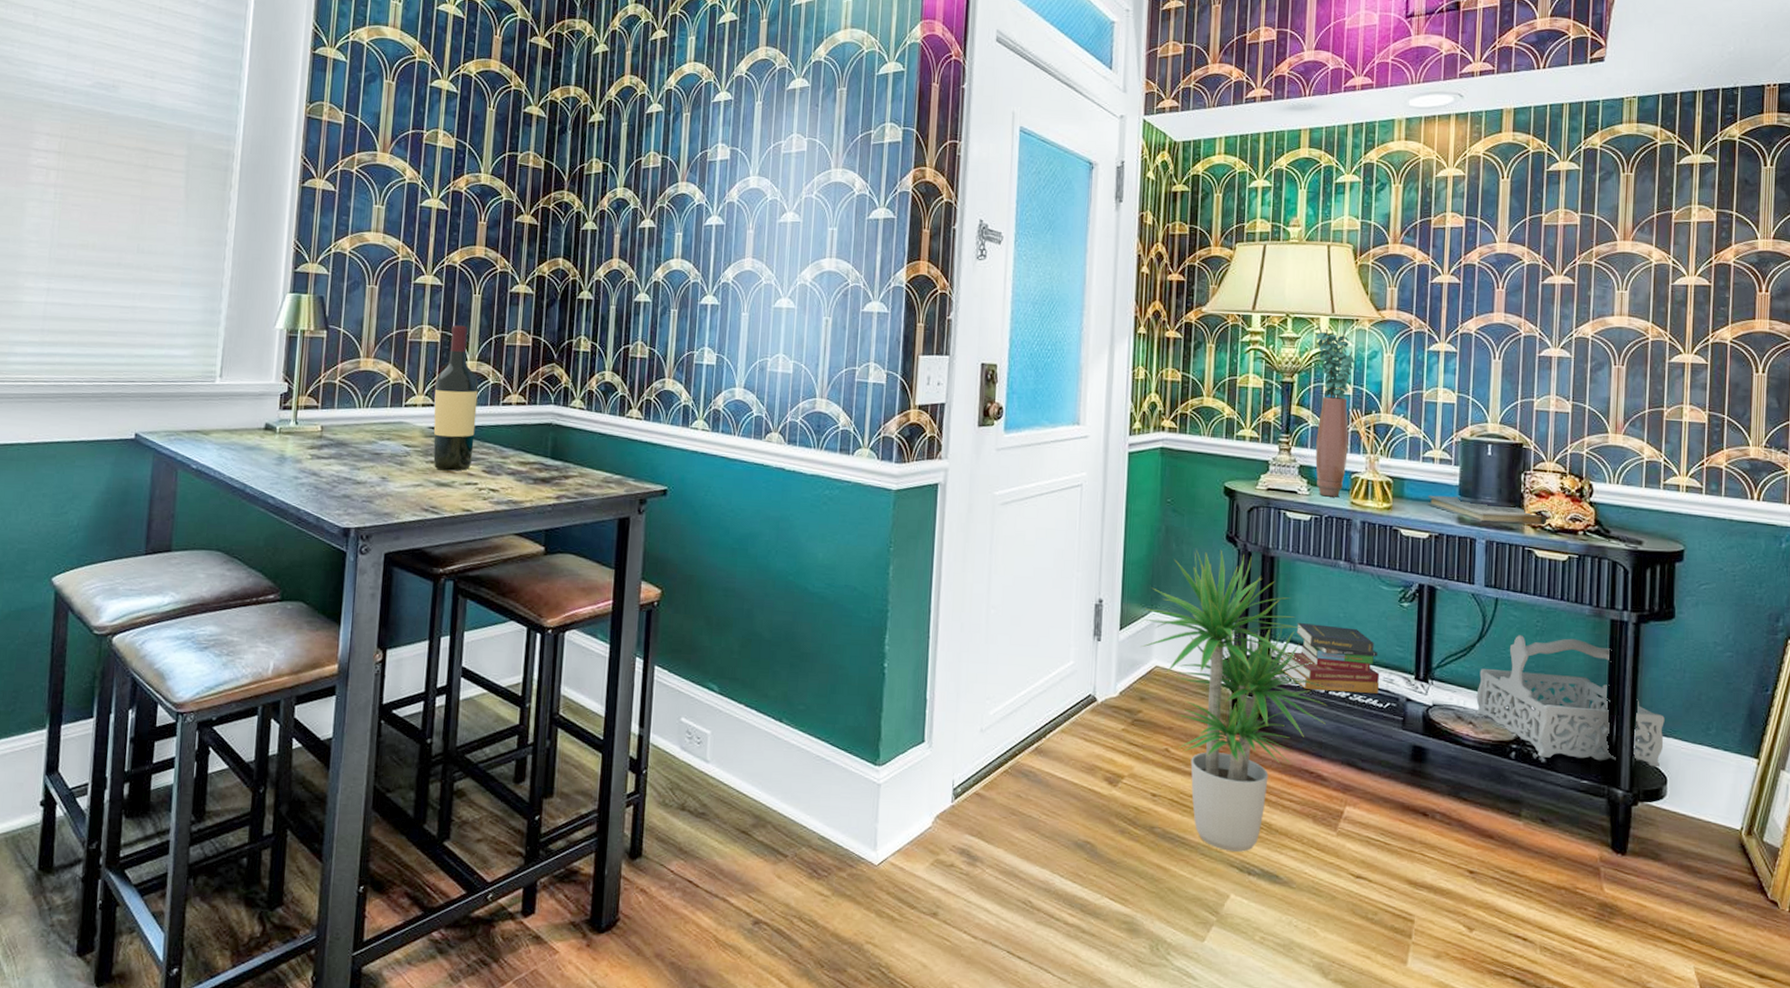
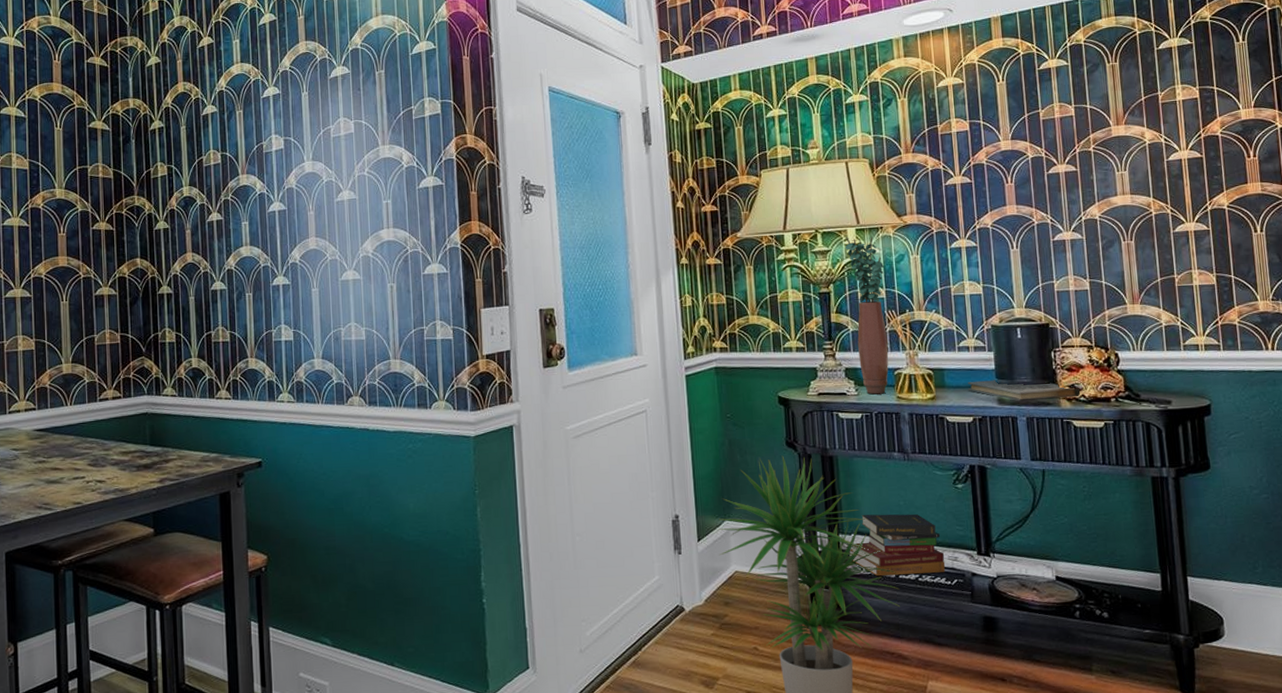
wine bottle: present [433,325,479,471] -> none [34,331,78,469]
decorative basket: present [1476,635,1665,767] -> none [1036,499,1215,613]

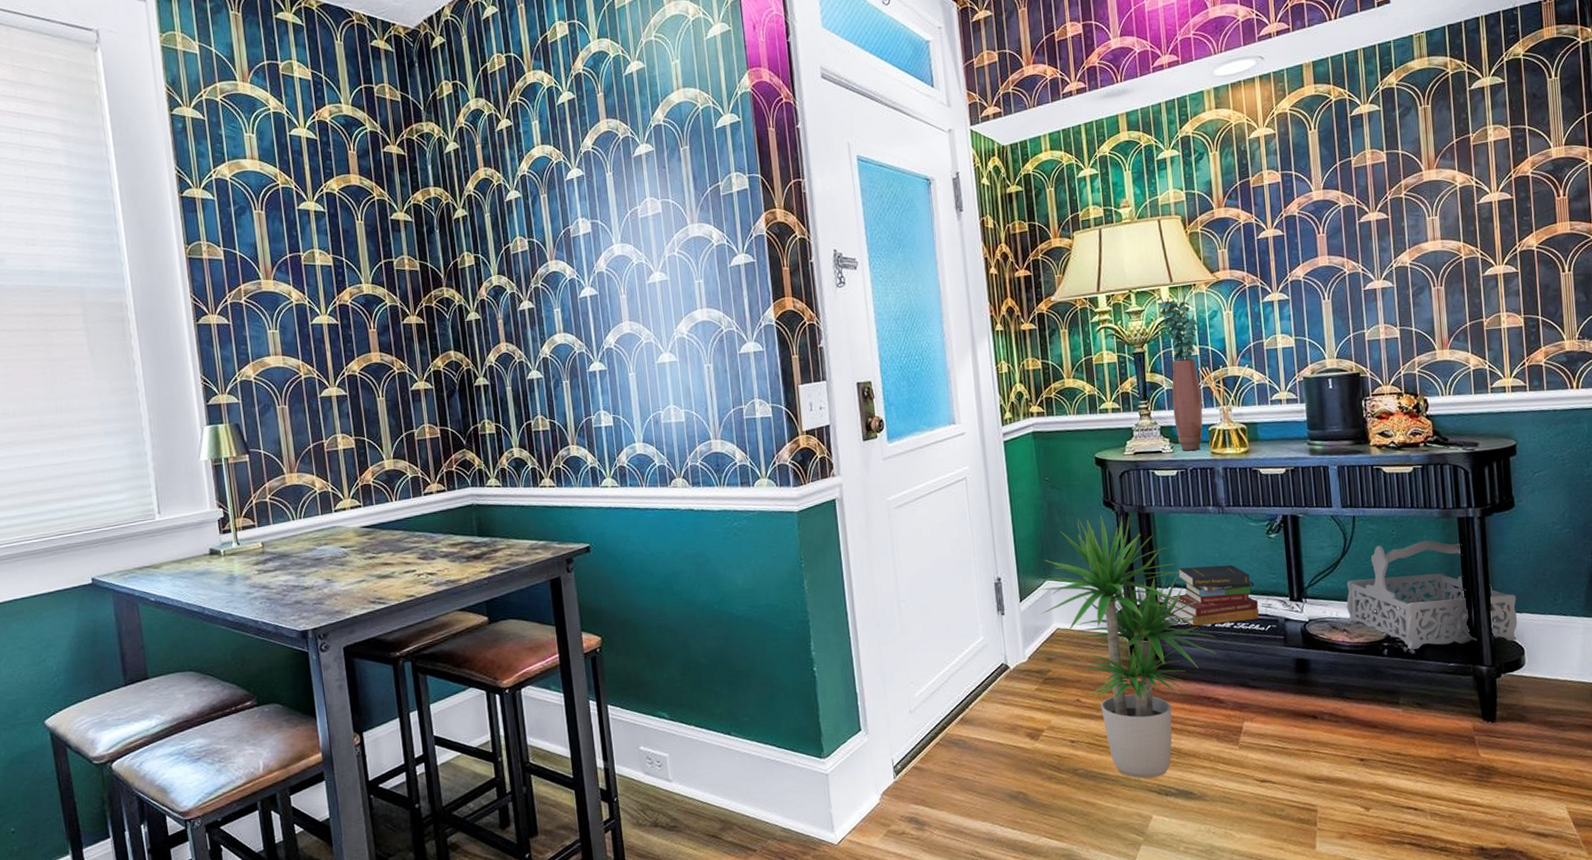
book: present [968,380,1081,402] -> none [1281,430,1390,451]
decorative basket: none [1036,499,1215,613] -> present [1346,540,1517,650]

